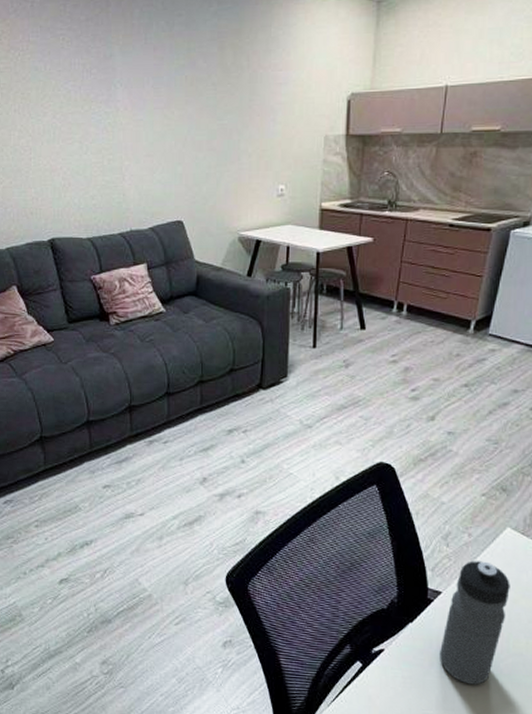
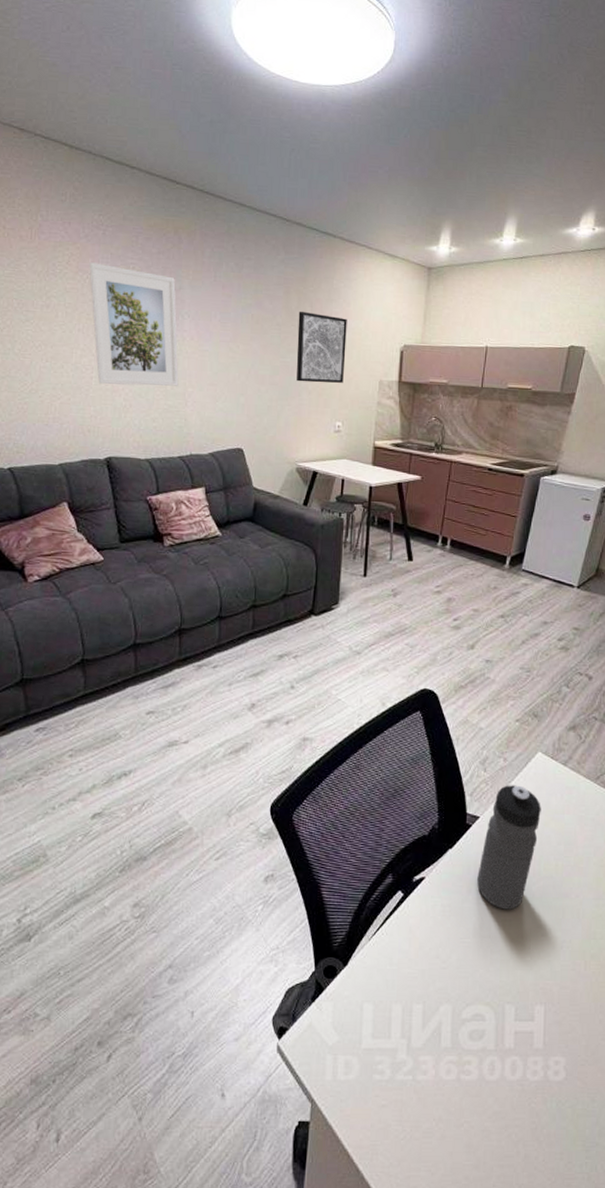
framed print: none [20,38,115,165] -> present [89,262,179,386]
wall art: none [234,66,288,145] -> present [296,311,347,383]

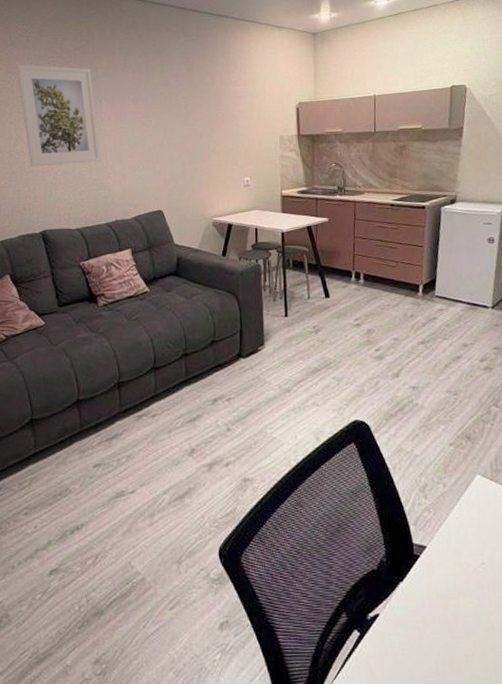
wall art: present [296,311,347,383] -> none [201,83,248,146]
water bottle: present [477,785,541,910] -> none [432,510,489,644]

